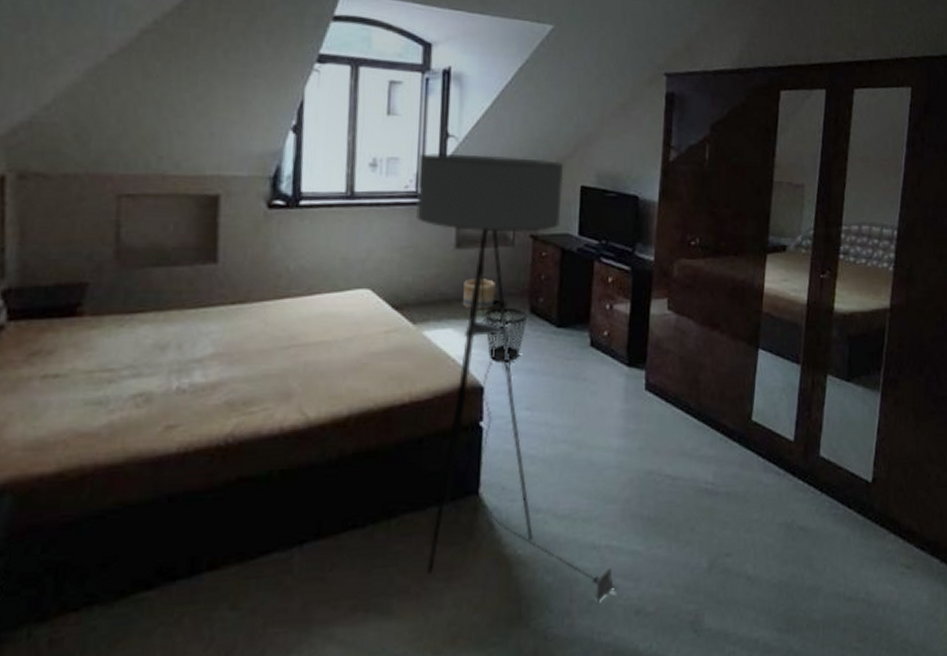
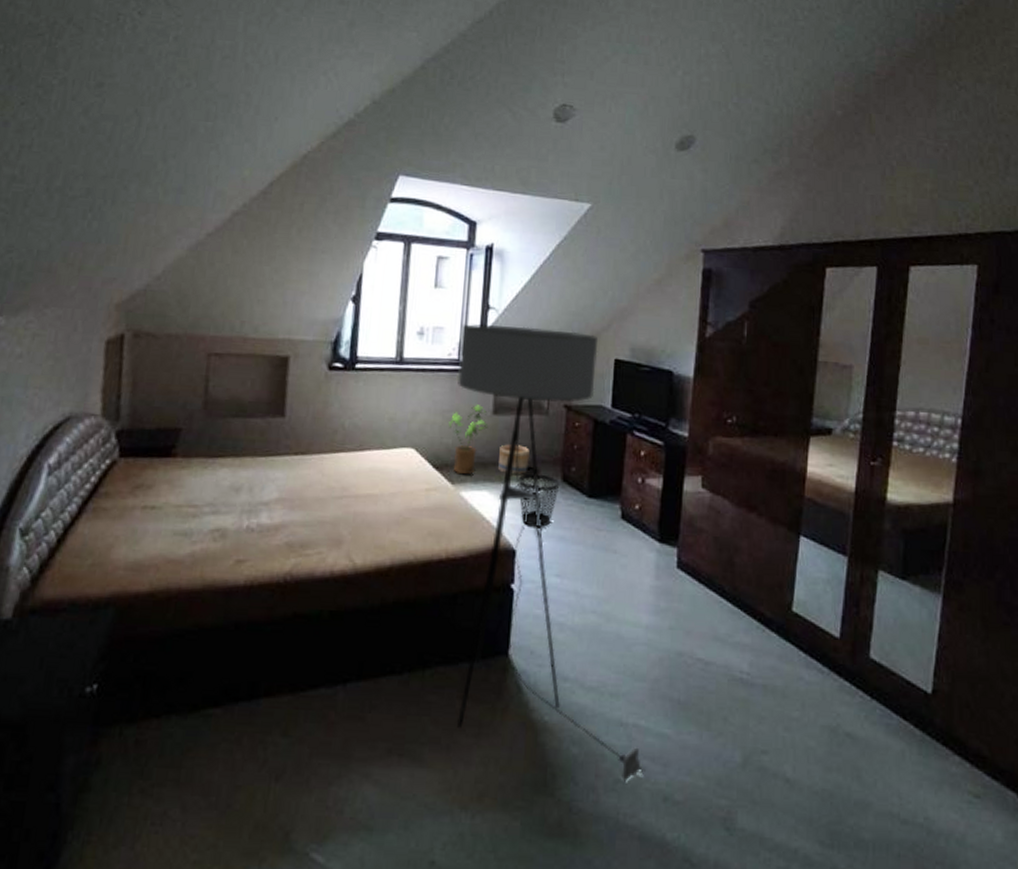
house plant: none [408,239,451,314] -> present [448,405,488,475]

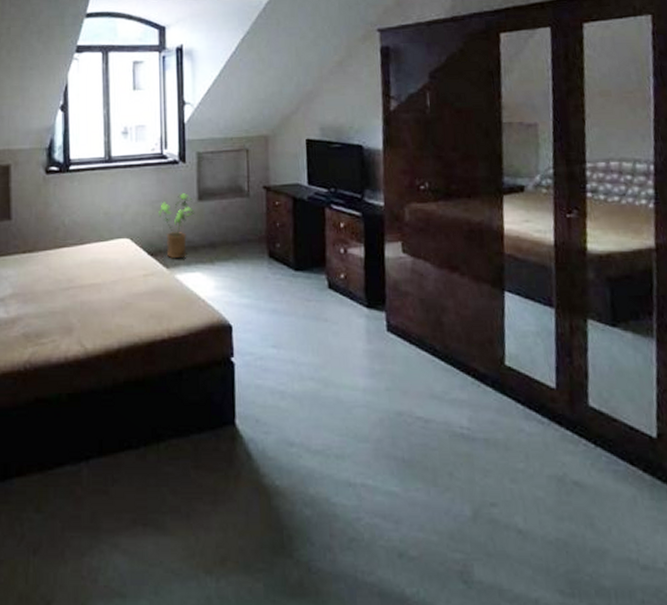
floor lamp: present [456,323,646,782] -> none [162,117,378,540]
basket: present [498,444,531,474] -> none [207,227,237,254]
wastebasket: present [519,473,560,527] -> none [228,252,267,302]

